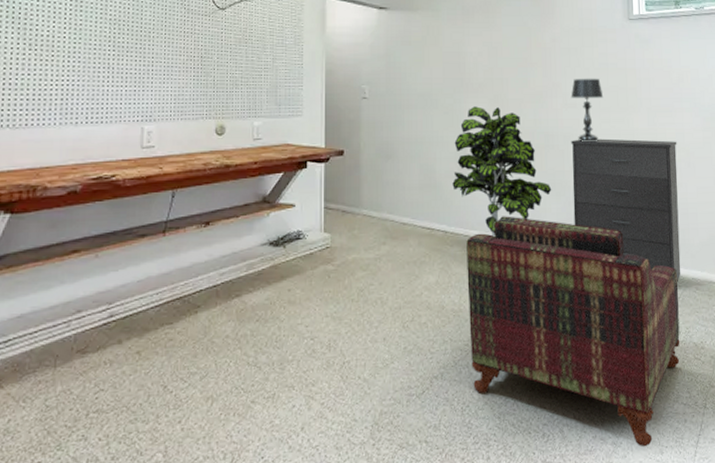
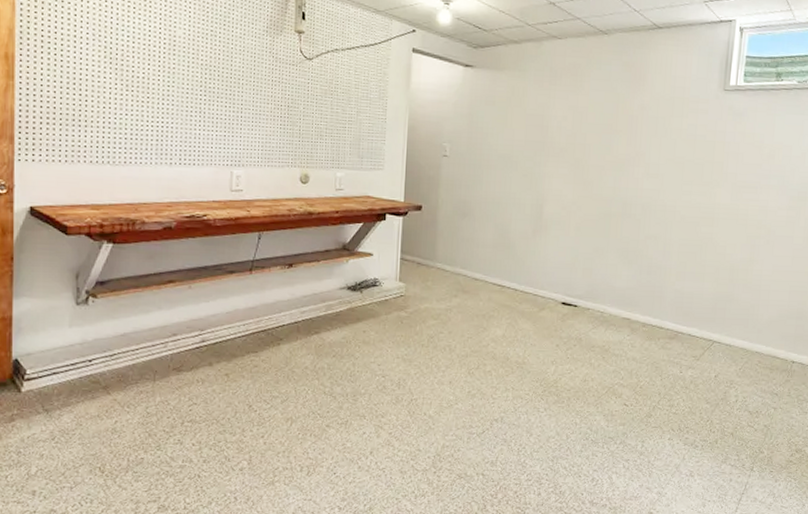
indoor plant: present [452,106,552,237] -> none [526,170,625,298]
armchair: present [466,216,680,448] -> none [530,279,742,499]
table lamp: present [571,78,604,141] -> none [653,148,688,213]
dresser: present [571,138,681,282] -> none [643,209,759,354]

